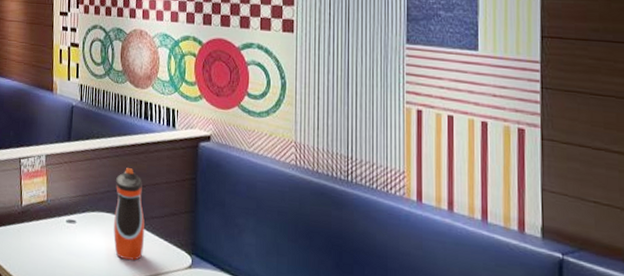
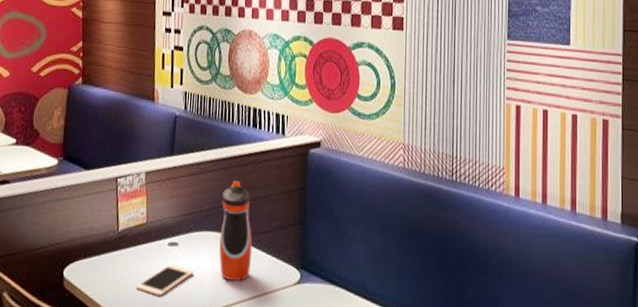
cell phone: none [38,239,90,267] -> present [136,264,194,296]

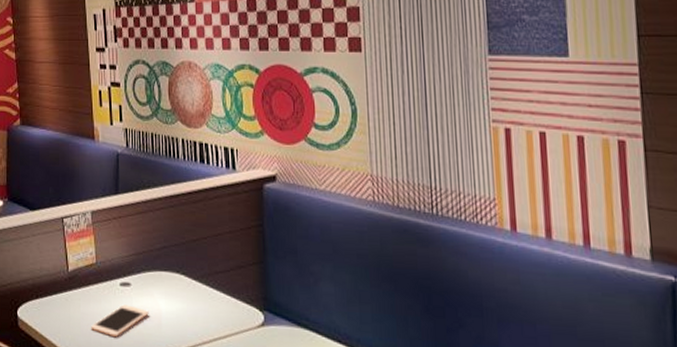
water bottle: present [219,181,253,281] -> none [173,219,210,322]

